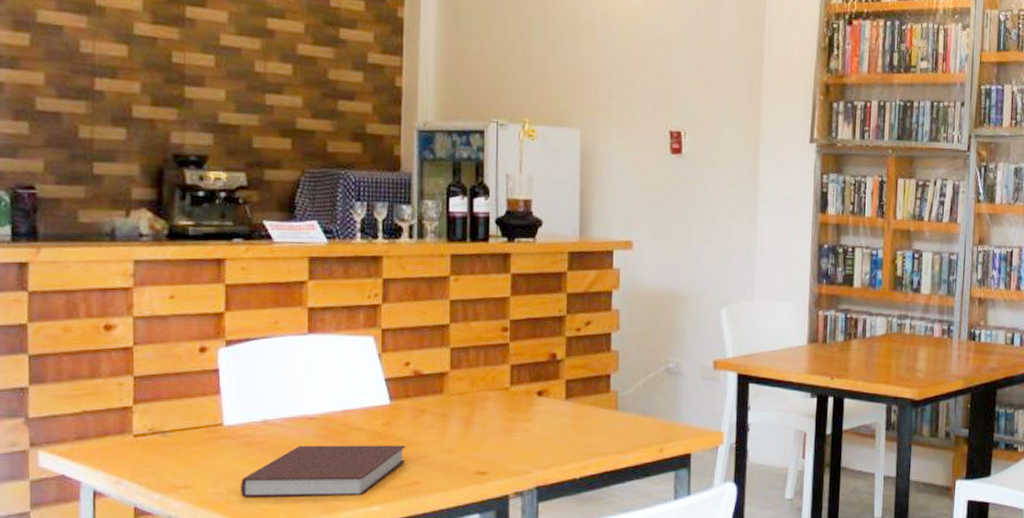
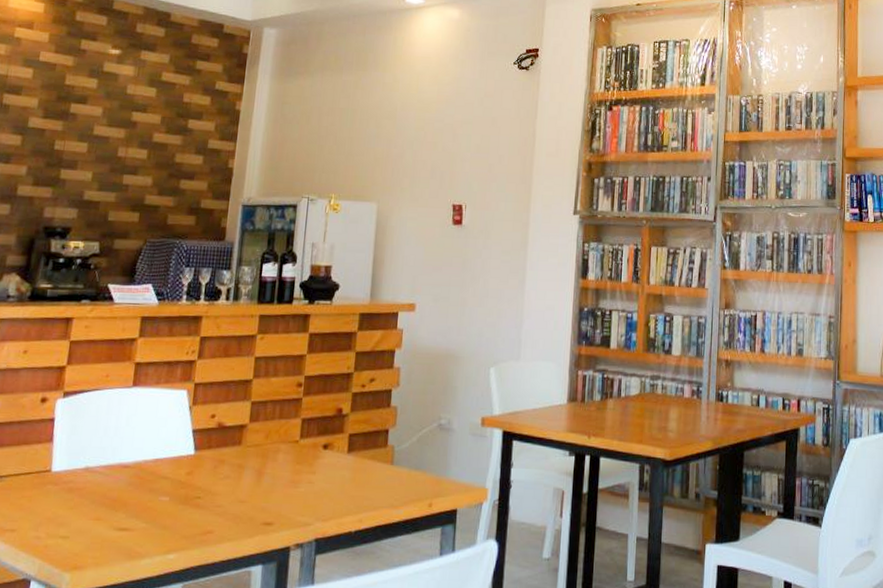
notebook: present [239,445,406,497] -> none [57,492,205,543]

